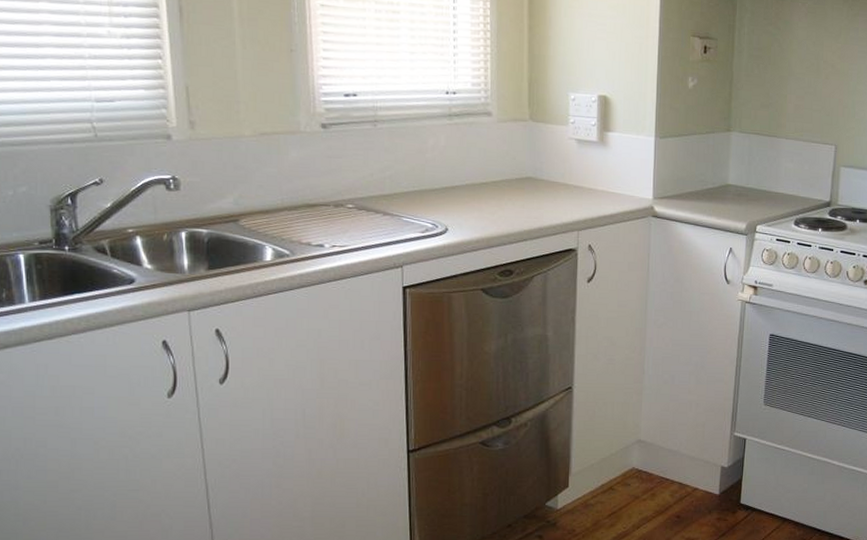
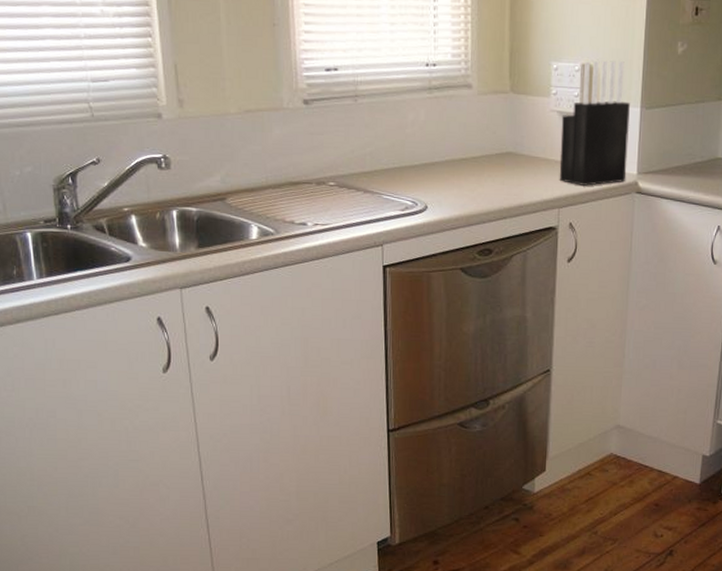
knife block: none [578,92,645,210] -> present [559,60,630,186]

